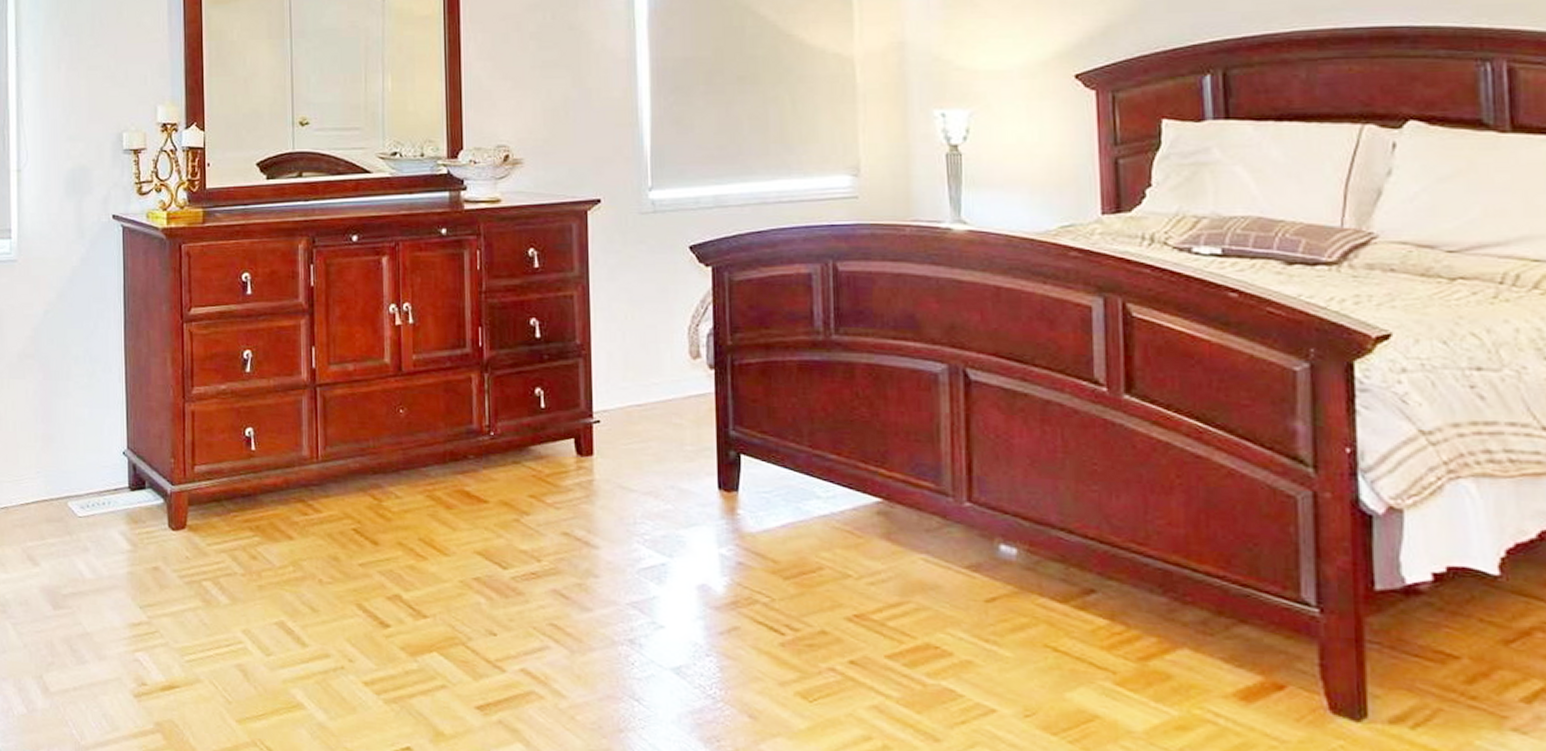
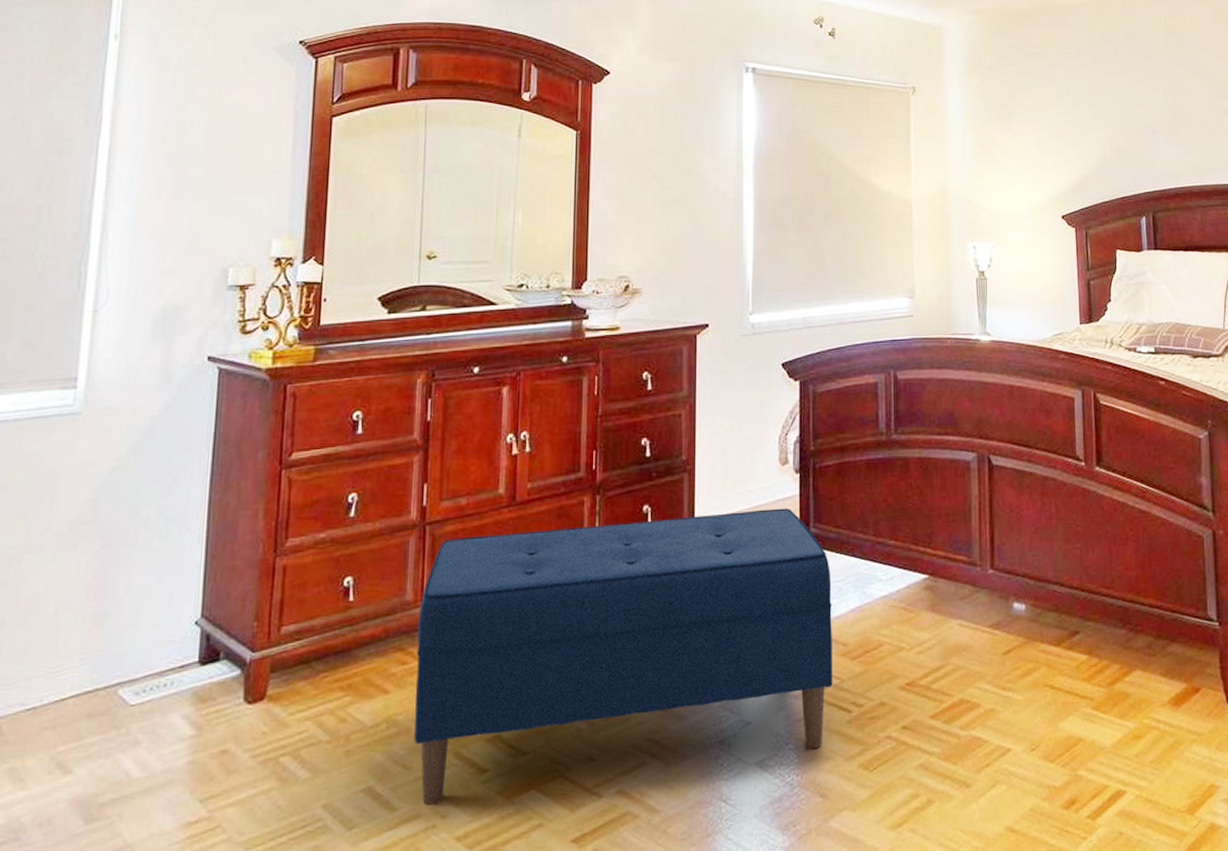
bench: none [315,401,761,667] -> present [414,508,832,806]

